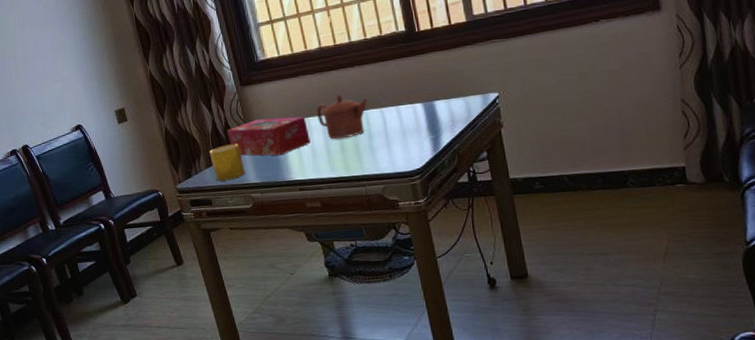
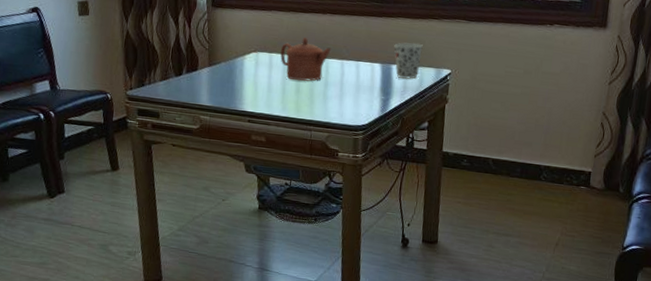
cup: present [209,144,245,181] -> none [166,61,199,98]
tissue box: present [227,116,311,156] -> none [189,44,269,84]
cup: none [431,73,465,113] -> present [394,42,423,79]

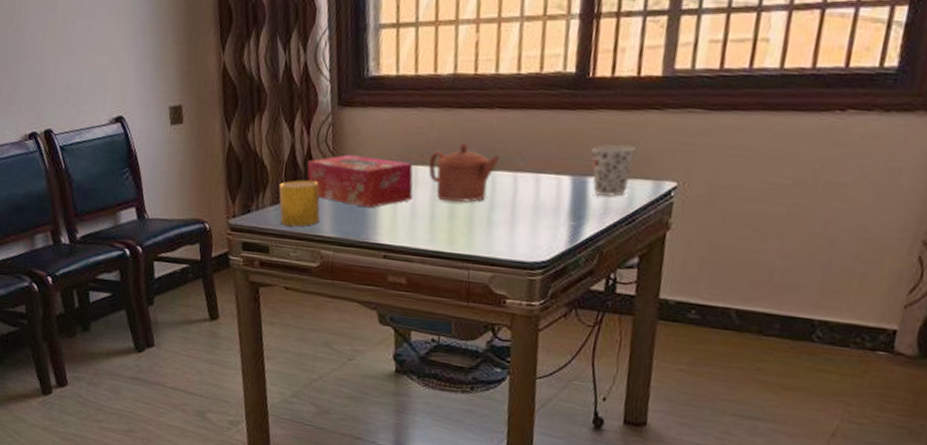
cup: none [166,61,199,98] -> present [278,180,320,227]
tissue box: none [189,44,269,84] -> present [307,155,414,208]

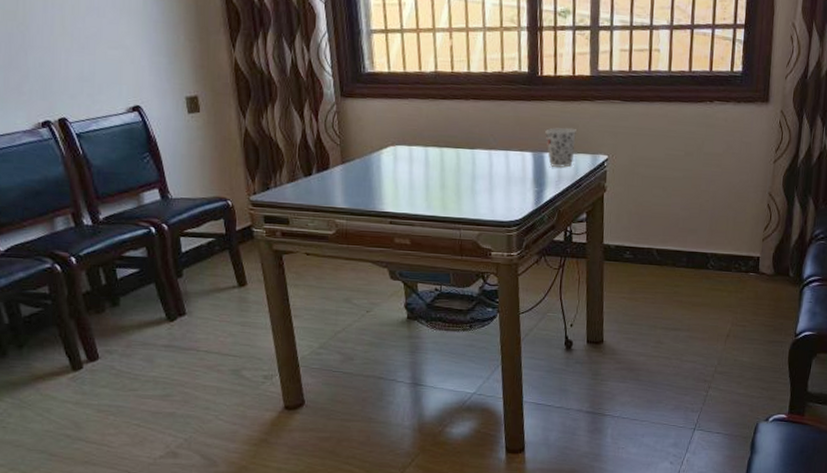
cup: present [278,180,320,227] -> none [293,160,332,201]
tissue box: present [307,155,414,208] -> none [318,138,410,183]
teapot: present [428,143,500,203] -> none [421,127,477,176]

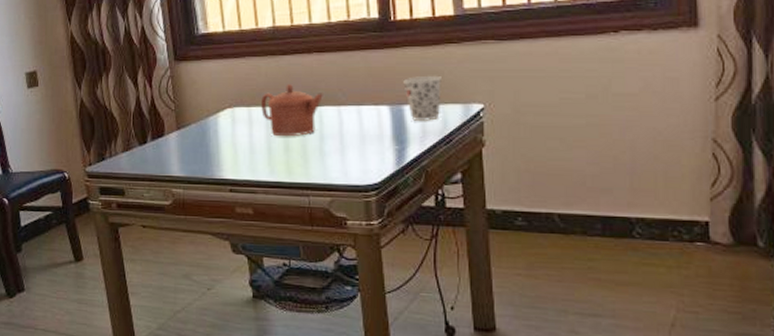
teapot: none [421,127,477,176] -> present [261,84,323,137]

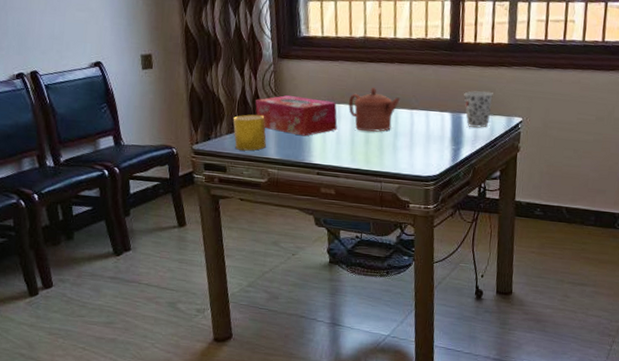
cup: none [128,128,168,170] -> present [233,114,266,151]
tissue box: none [152,103,250,148] -> present [255,95,338,137]

